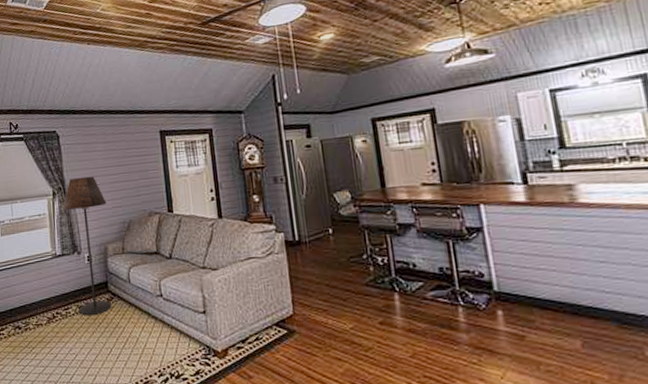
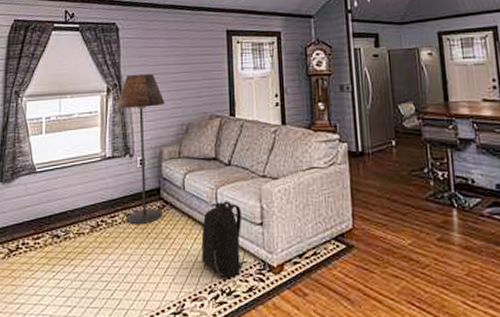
backpack: none [148,292,193,363] -> present [201,201,247,278]

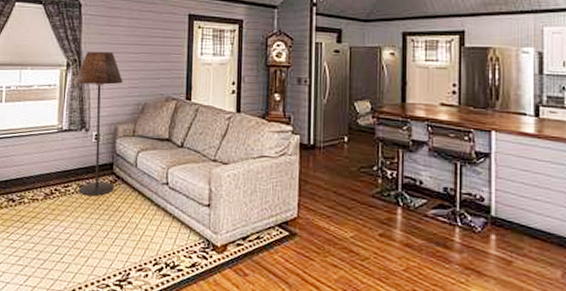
backpack: present [201,201,247,278] -> none [149,181,192,253]

